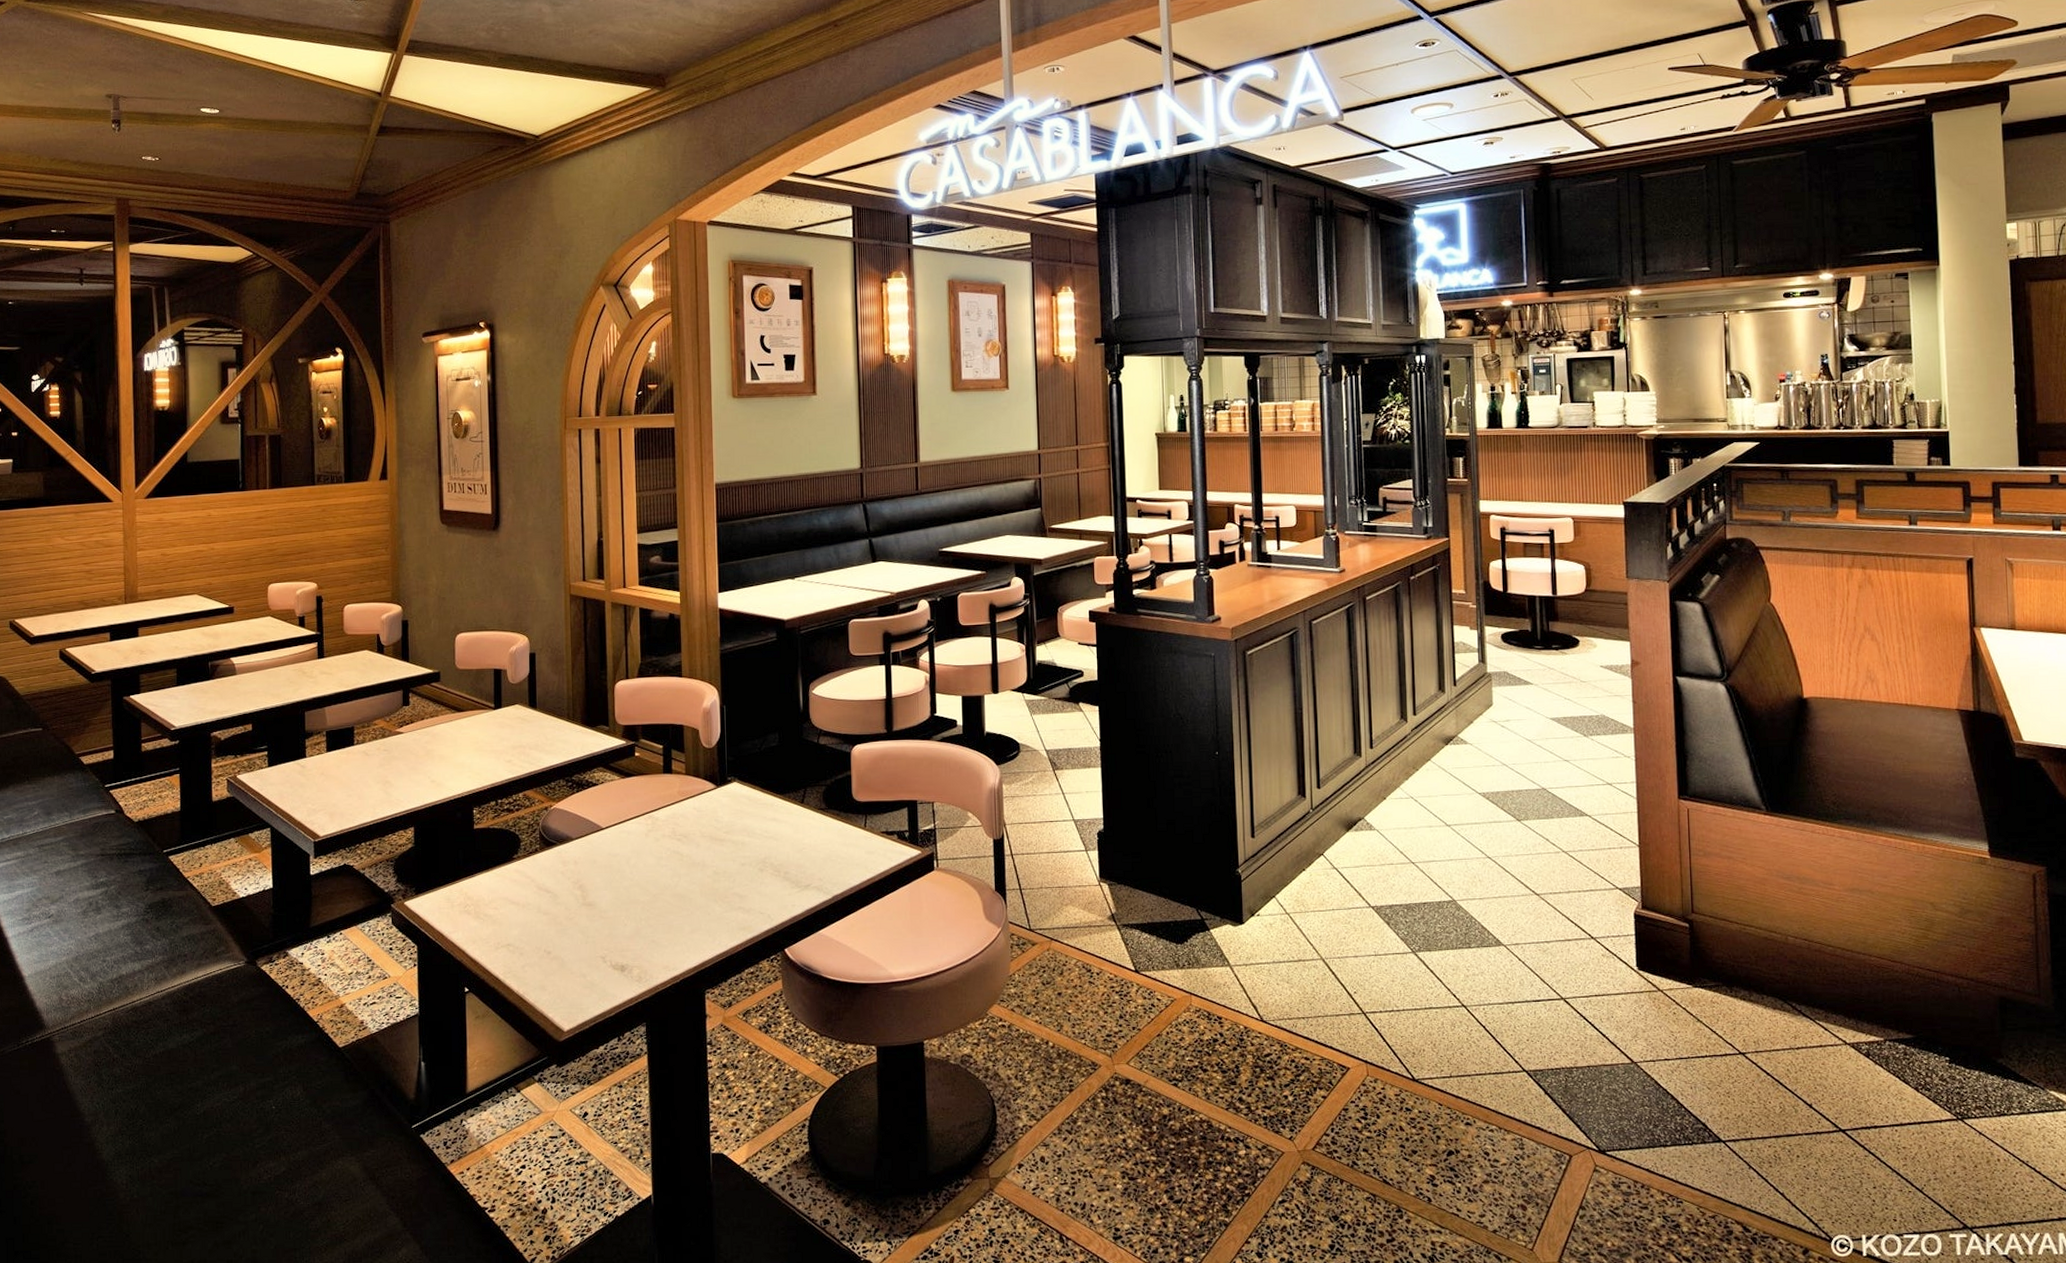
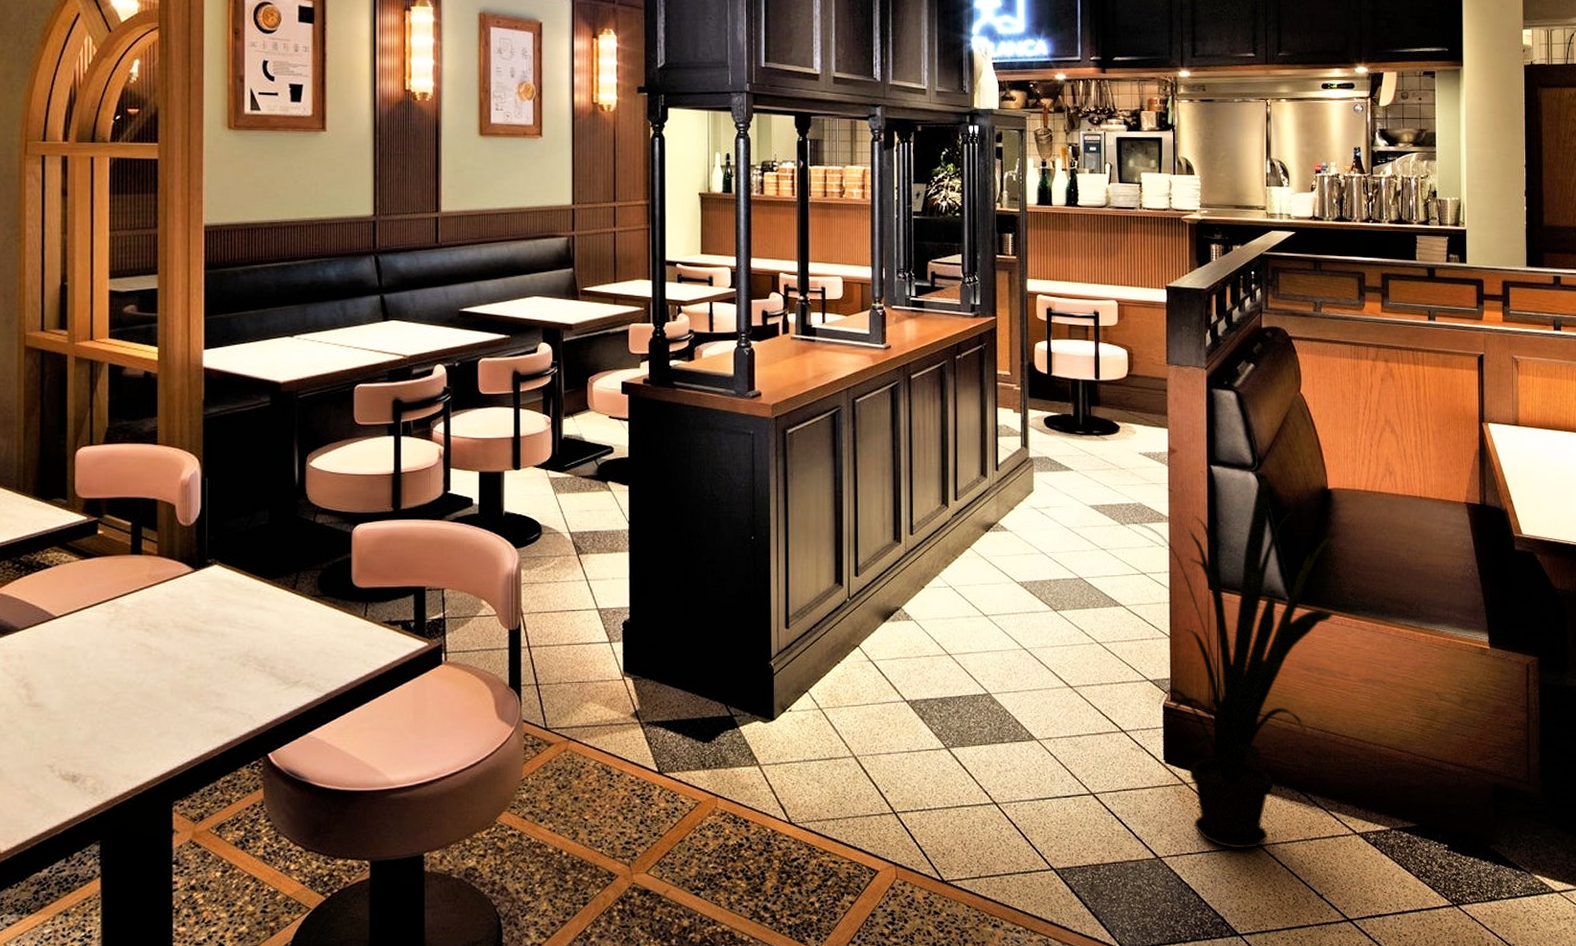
house plant: none [1596,685,1817,1057] -> present [1133,475,1338,850]

